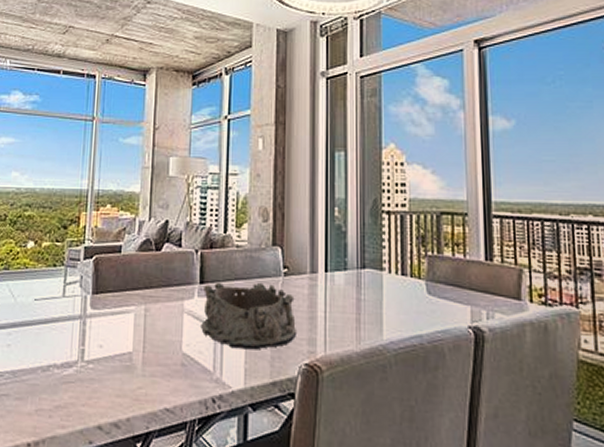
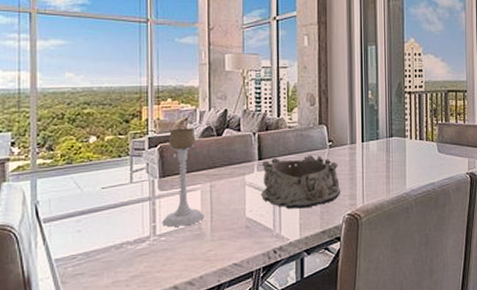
candle holder: none [91,239,137,354] -> present [162,128,205,227]

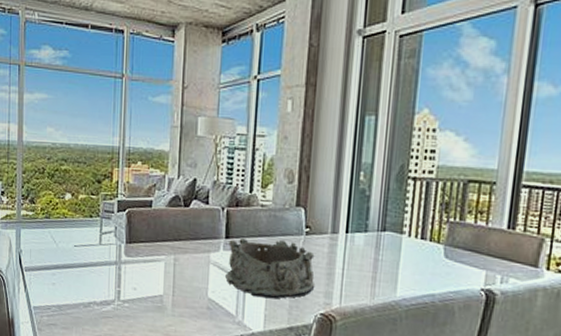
candle holder: present [162,128,205,227] -> none [126,194,167,296]

